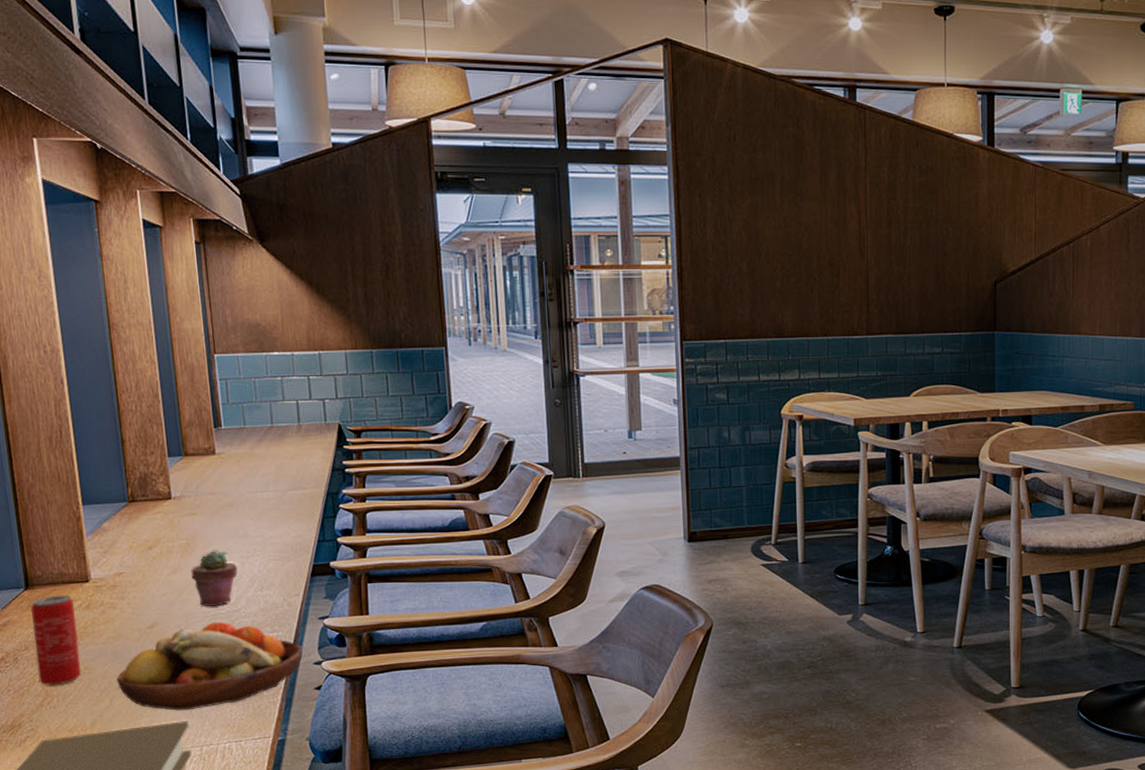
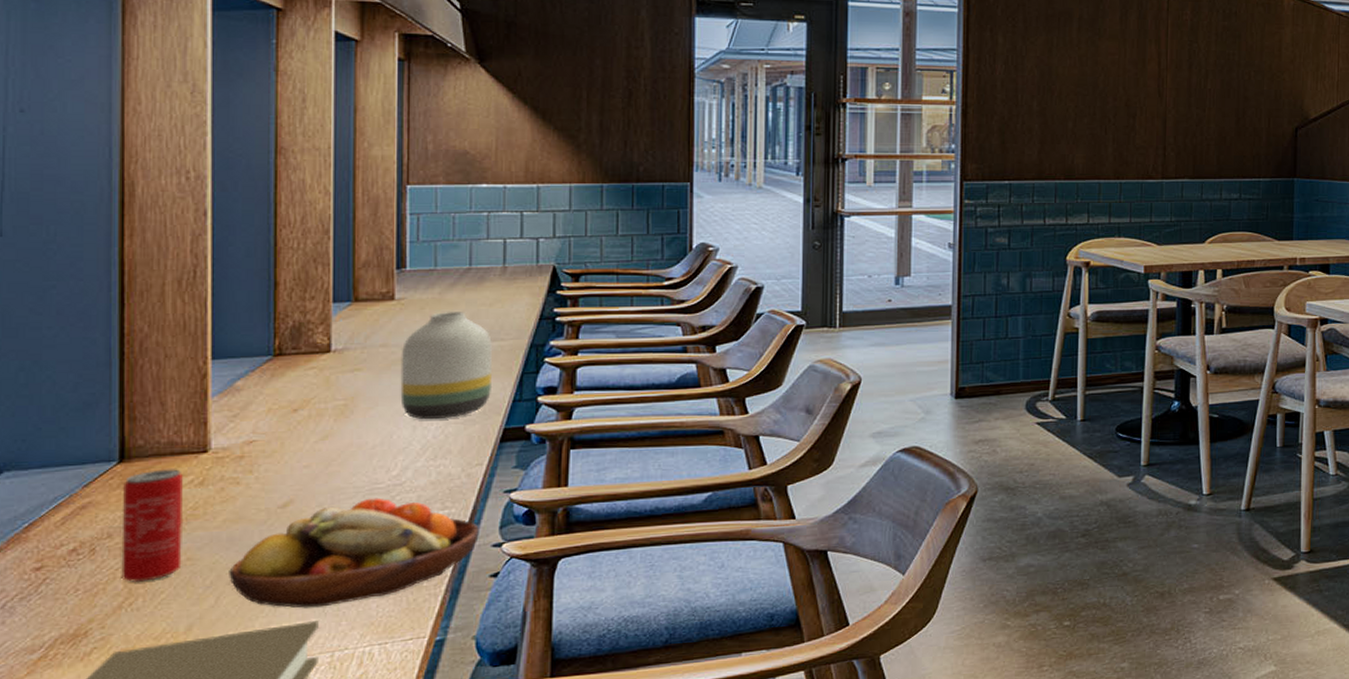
potted succulent: present [191,551,238,606] -> none [345,413,407,480]
vase: none [225,463,301,557] -> present [400,311,493,420]

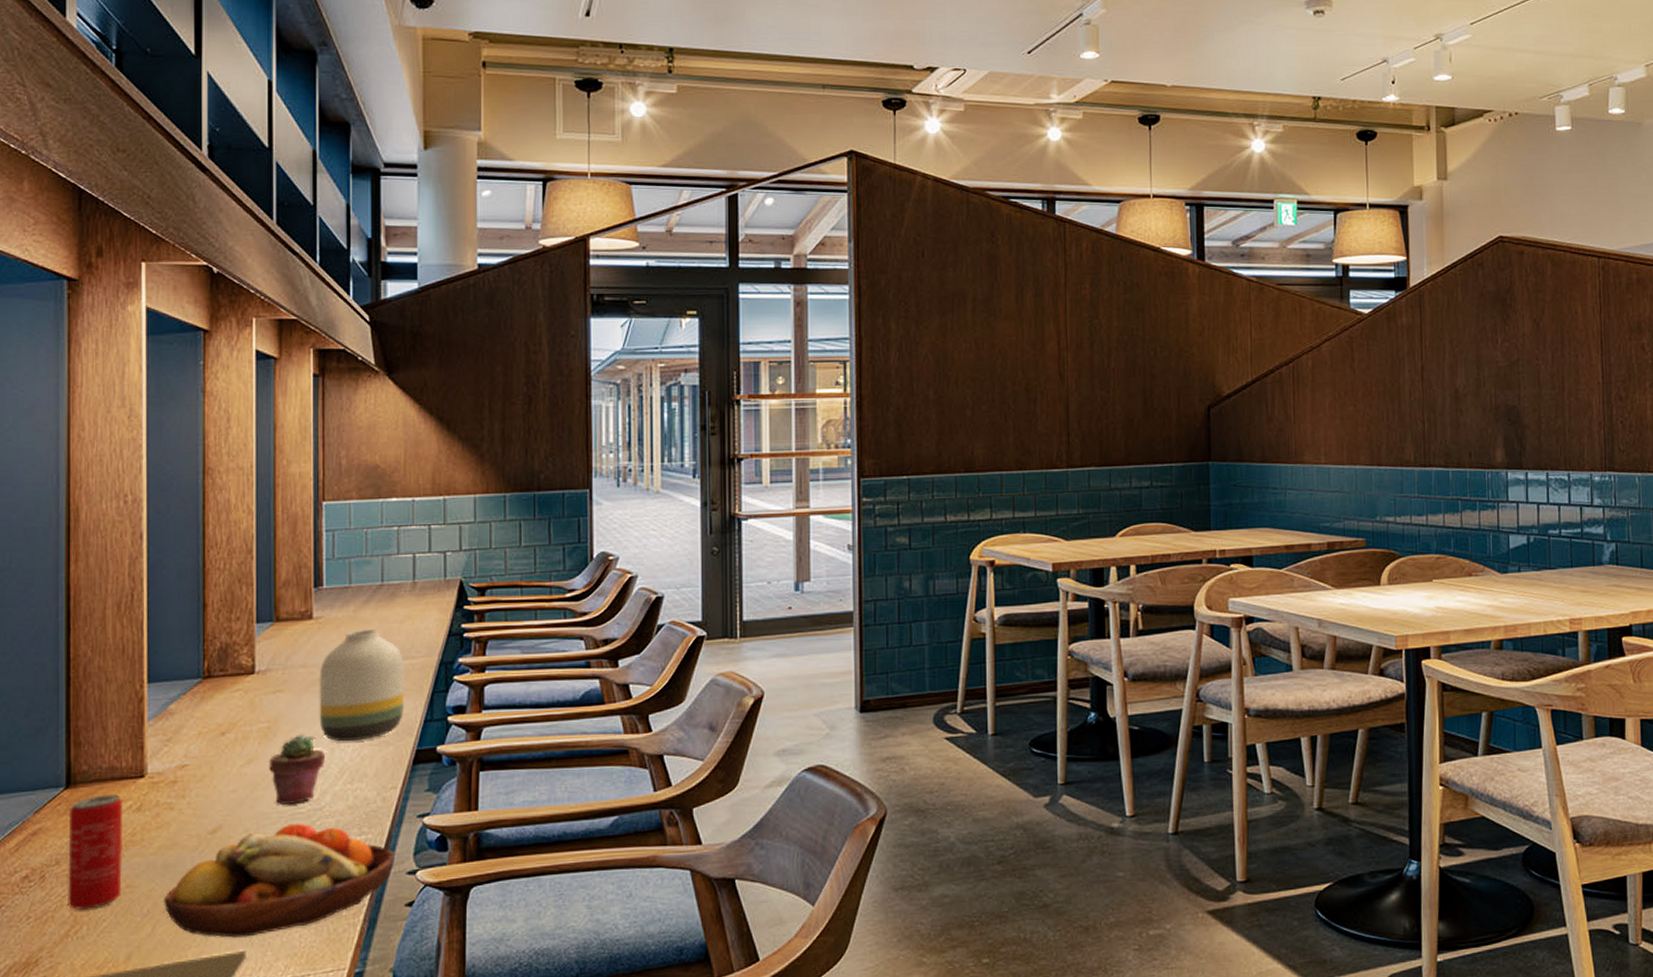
potted succulent: none [345,413,407,480] -> present [269,736,326,804]

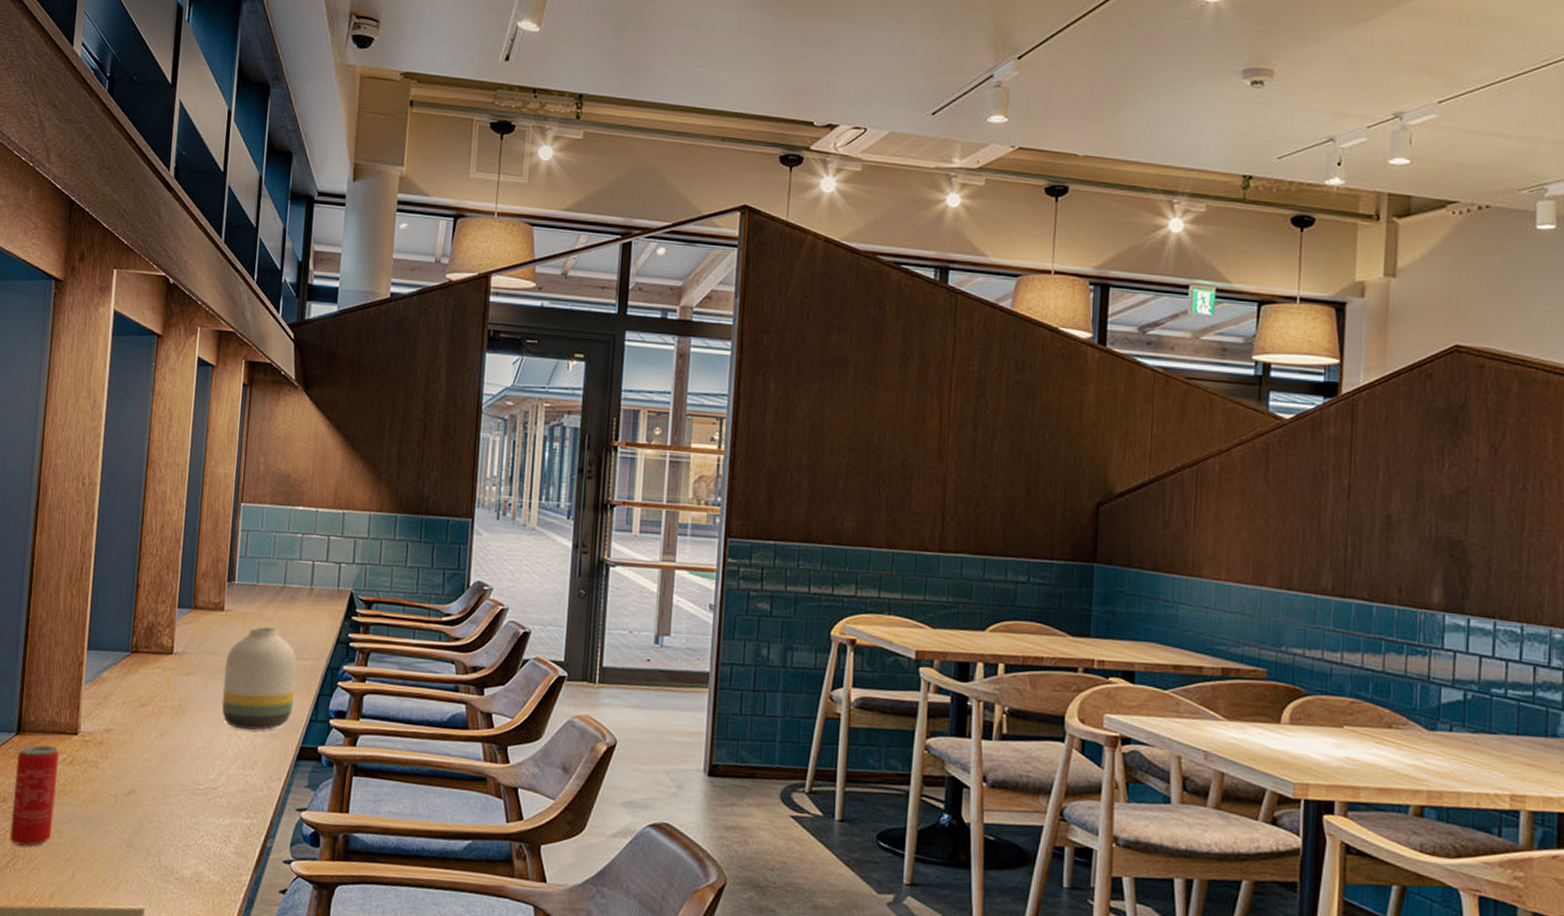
fruit bowl: present [164,823,394,938] -> none [83,797,274,896]
potted succulent: present [269,736,326,804] -> none [177,717,225,780]

